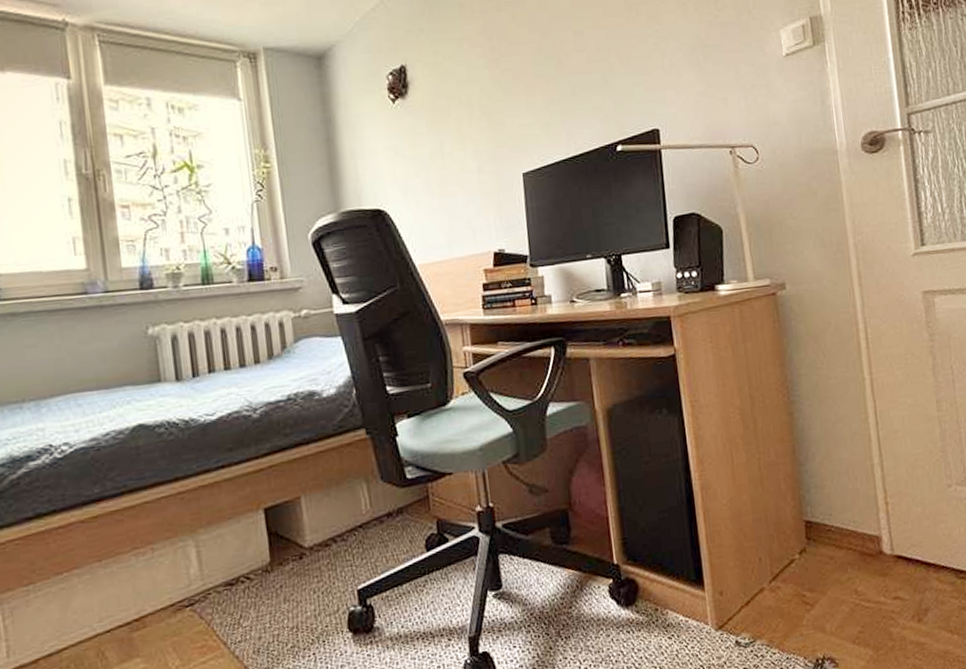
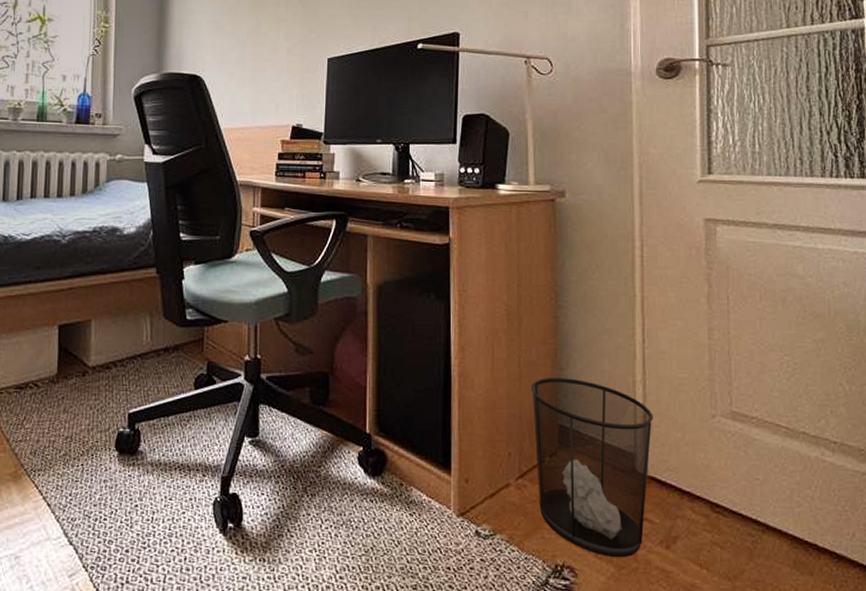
waste bin: none [773,472,896,641] -> present [530,377,653,558]

